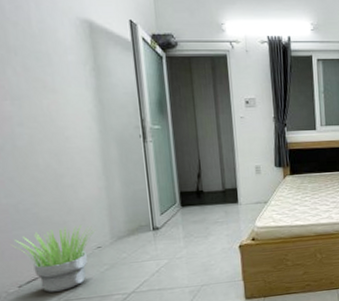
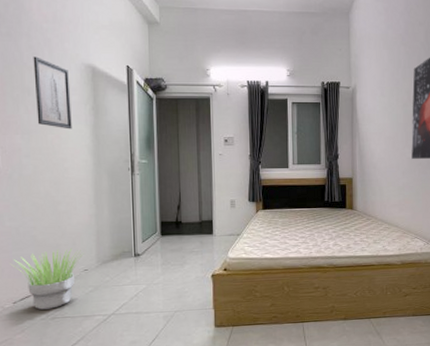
wall art: none [17,10,71,94] -> present [33,56,72,130]

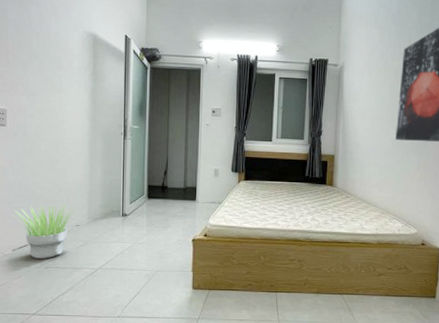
wall art: present [33,56,72,130] -> none [41,23,73,93]

